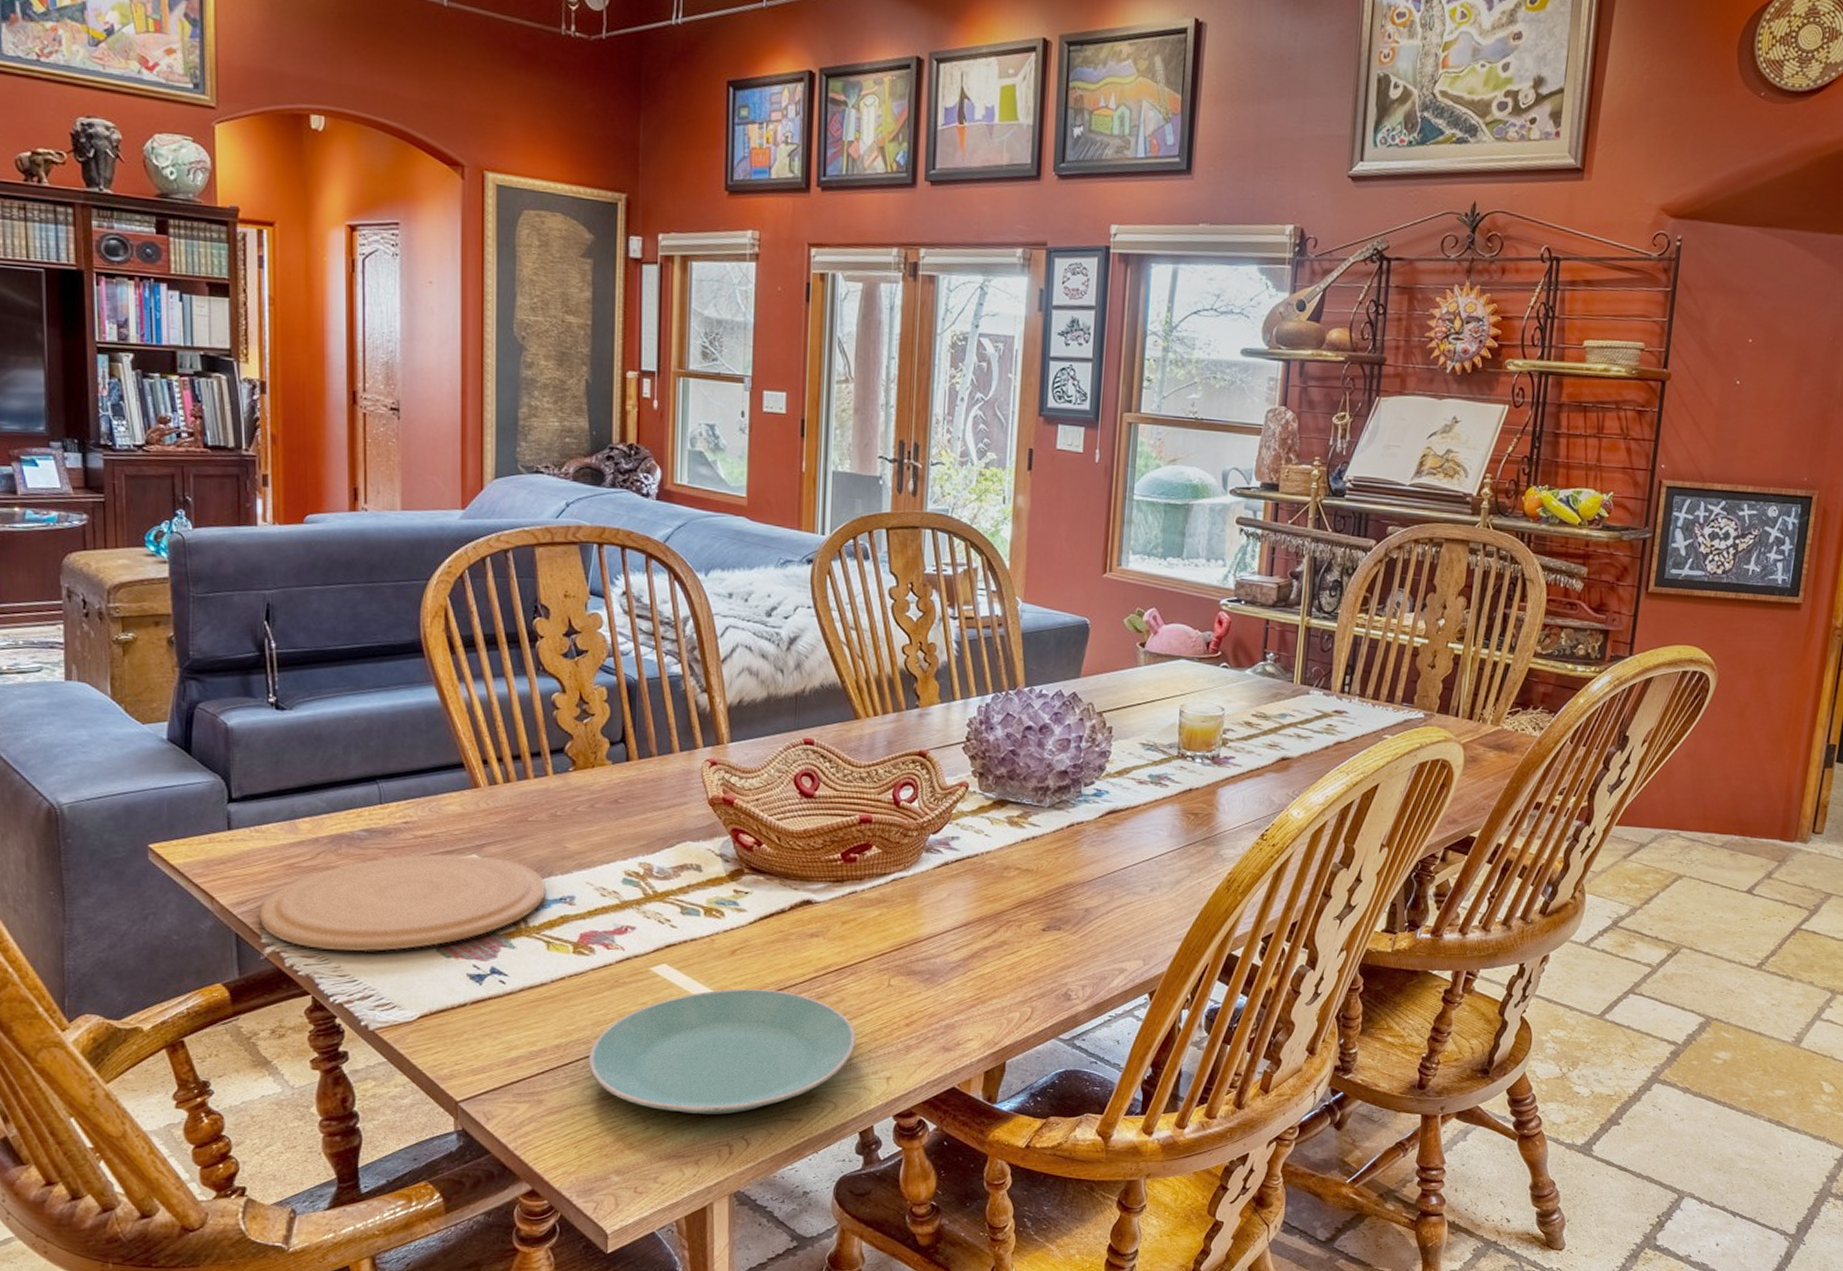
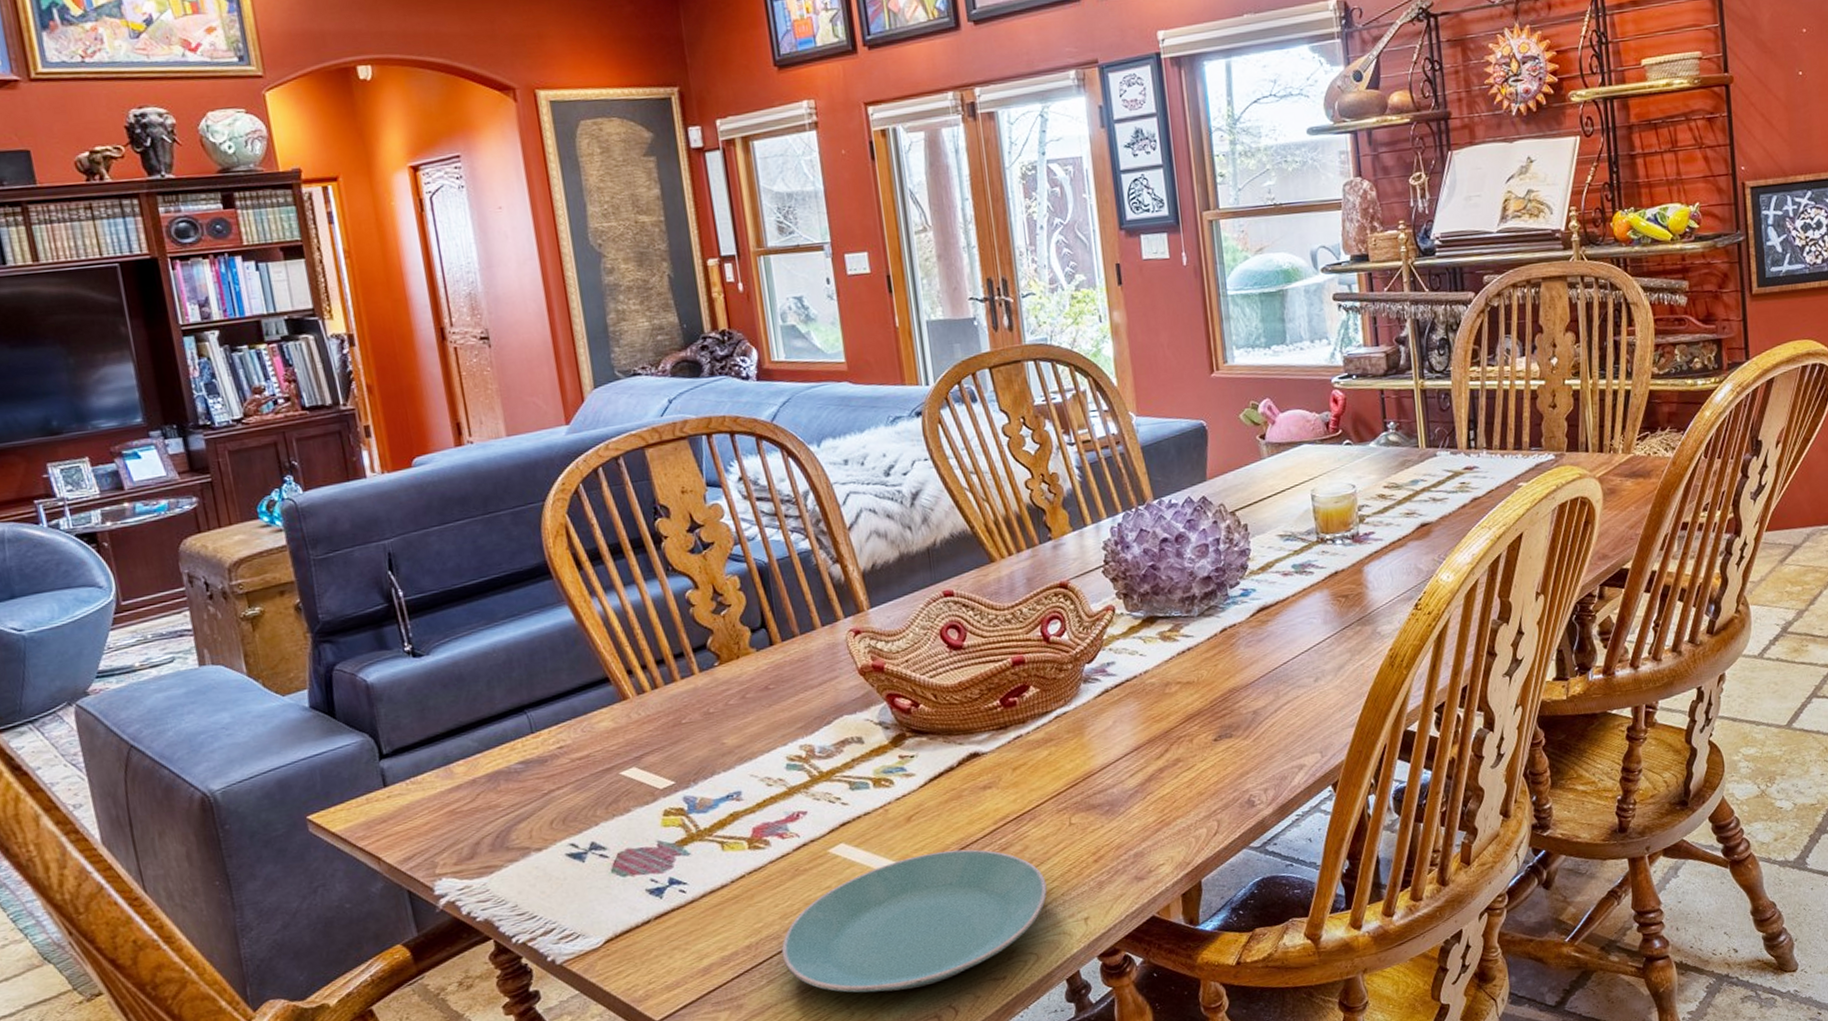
plate: present [258,854,547,952] -> none [427,766,712,892]

